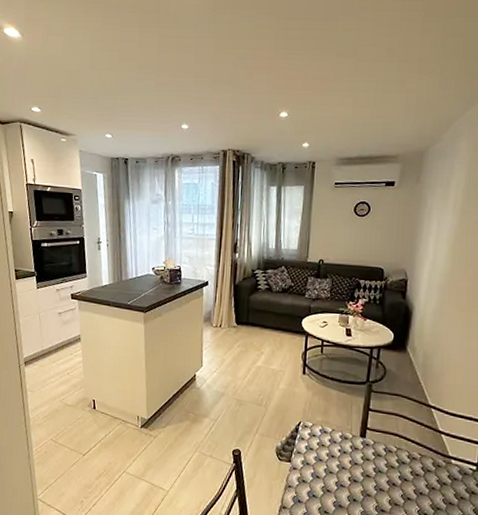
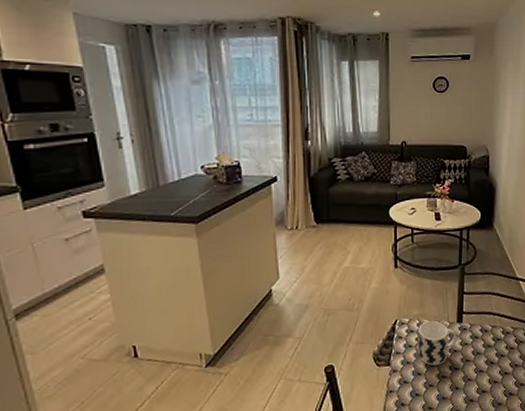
cup: none [318,429,358,473] -> present [417,320,457,366]

